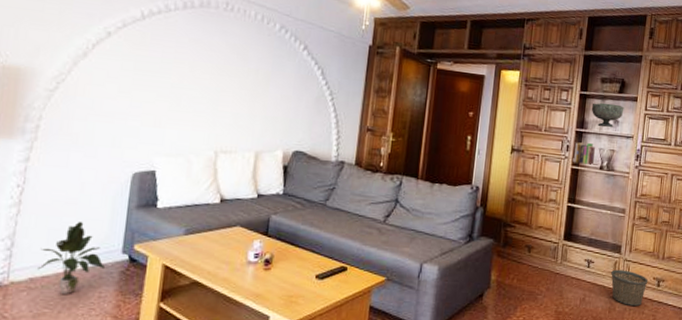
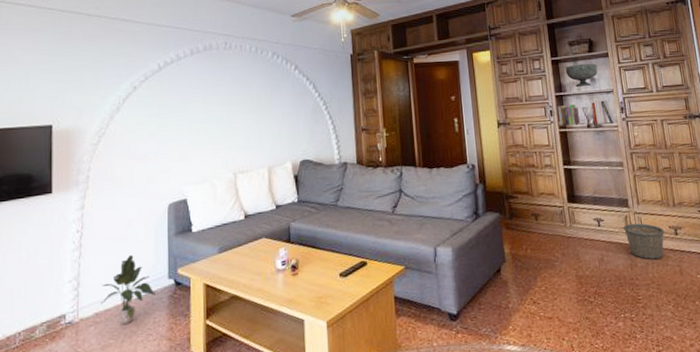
books: none [607,141,629,170] -> present [591,98,617,125]

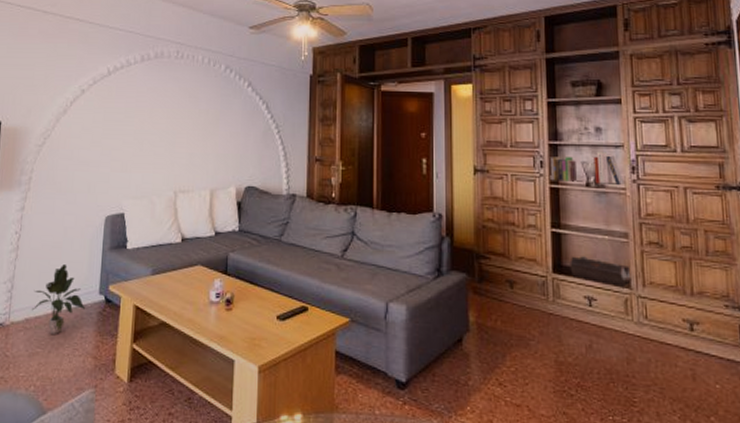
decorative bowl: present [565,63,598,88] -> none [564,109,606,138]
decorative box: none [580,185,628,208] -> present [569,256,631,288]
basket: present [624,223,664,259] -> none [622,308,676,356]

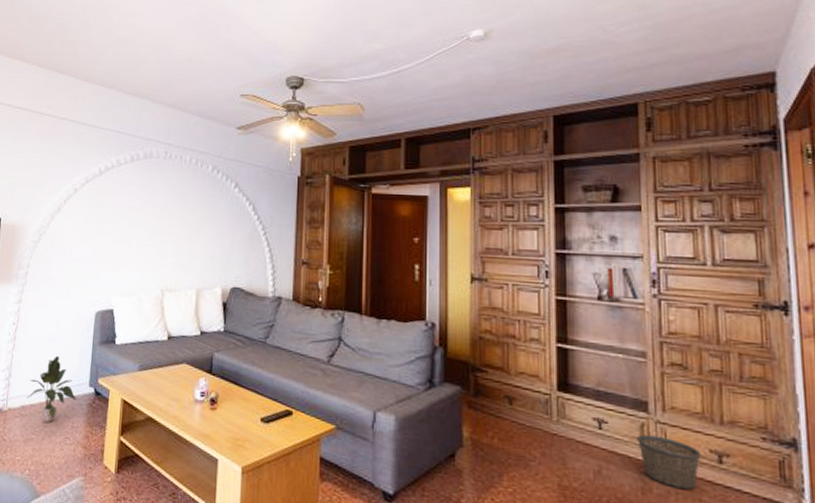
books: present [549,157,577,182] -> none [556,266,587,294]
decorative box: present [569,256,631,288] -> none [577,374,649,412]
basket: none [622,308,676,356] -> present [637,434,701,489]

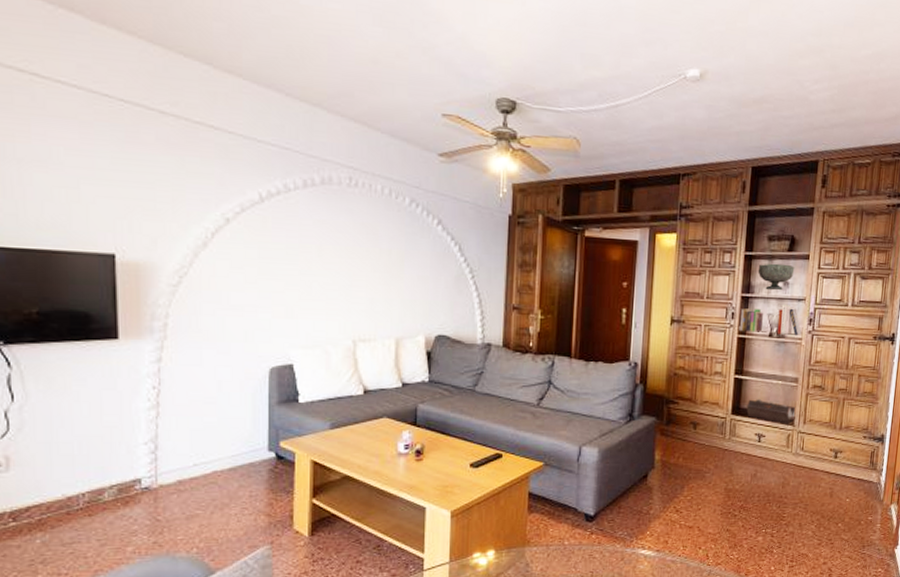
potted plant: present [27,355,76,423] -> none [185,420,252,496]
books: none [556,266,587,294] -> present [739,308,763,332]
decorative bowl: none [573,216,623,247] -> present [758,263,795,291]
decorative box: none [577,374,649,412] -> present [746,399,796,426]
basket: present [637,434,701,489] -> none [784,442,825,479]

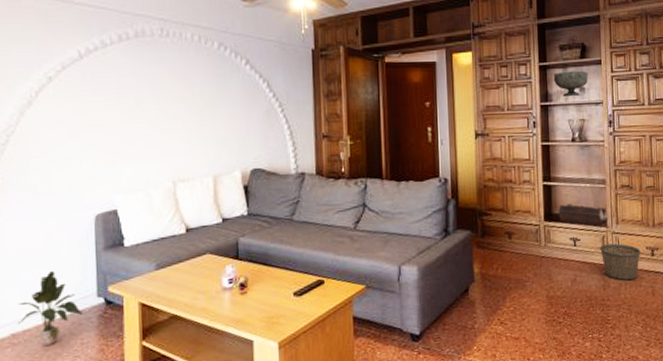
potted plant: none [185,420,252,496] -> present [17,270,82,347]
books: present [739,308,763,332] -> none [541,116,564,139]
books: present [777,305,802,336] -> none [578,109,603,139]
basket: none [784,442,825,479] -> present [600,243,641,280]

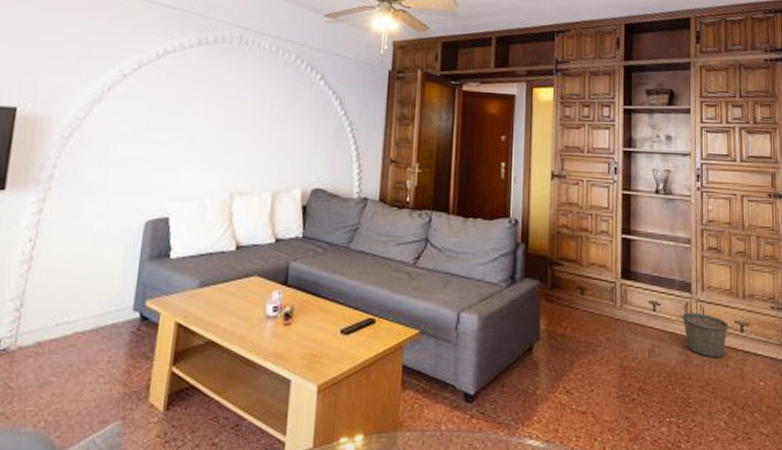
potted plant: present [17,270,82,347] -> none [46,276,115,361]
decorative bowl: present [553,70,589,97] -> none [638,117,676,146]
decorative box: present [558,203,608,227] -> none [637,261,692,293]

